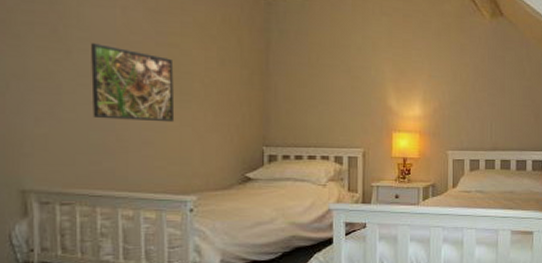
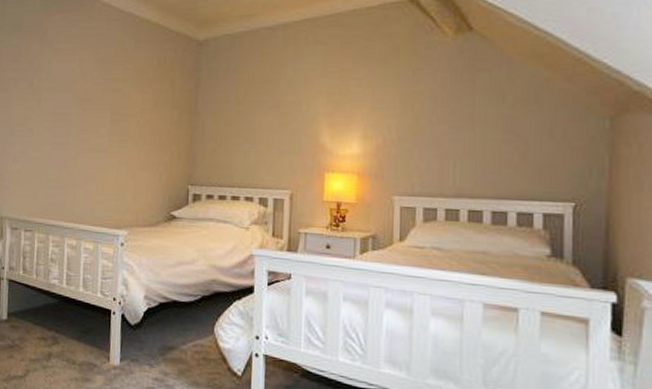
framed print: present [91,43,175,123] -> none [52,92,116,161]

